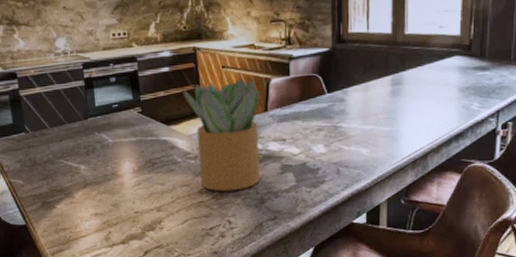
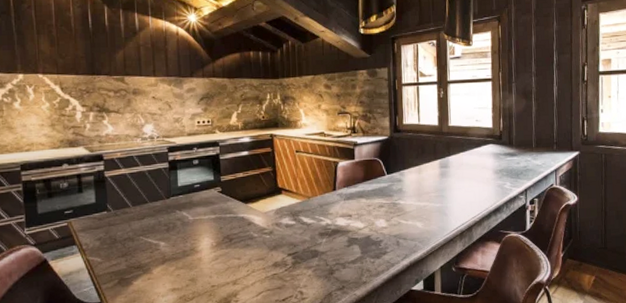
potted plant: present [183,78,261,192] -> none [261,161,330,264]

